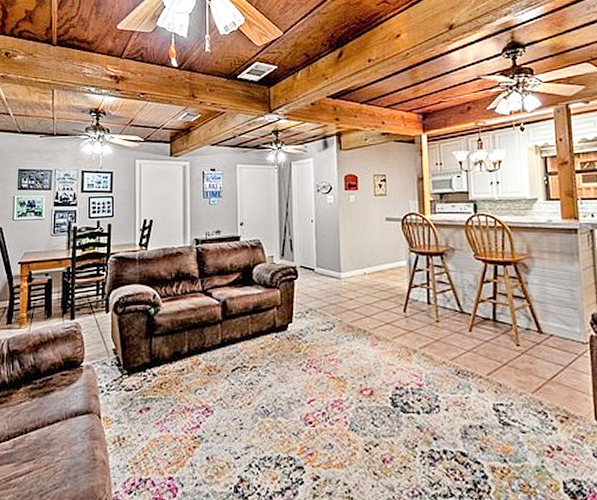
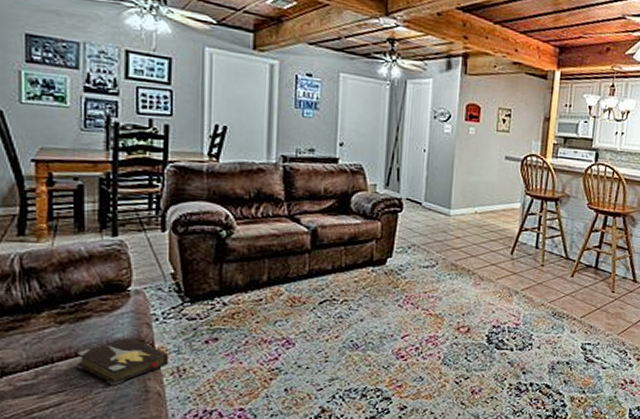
hardback book: none [43,408,112,454] -> present [77,337,169,386]

